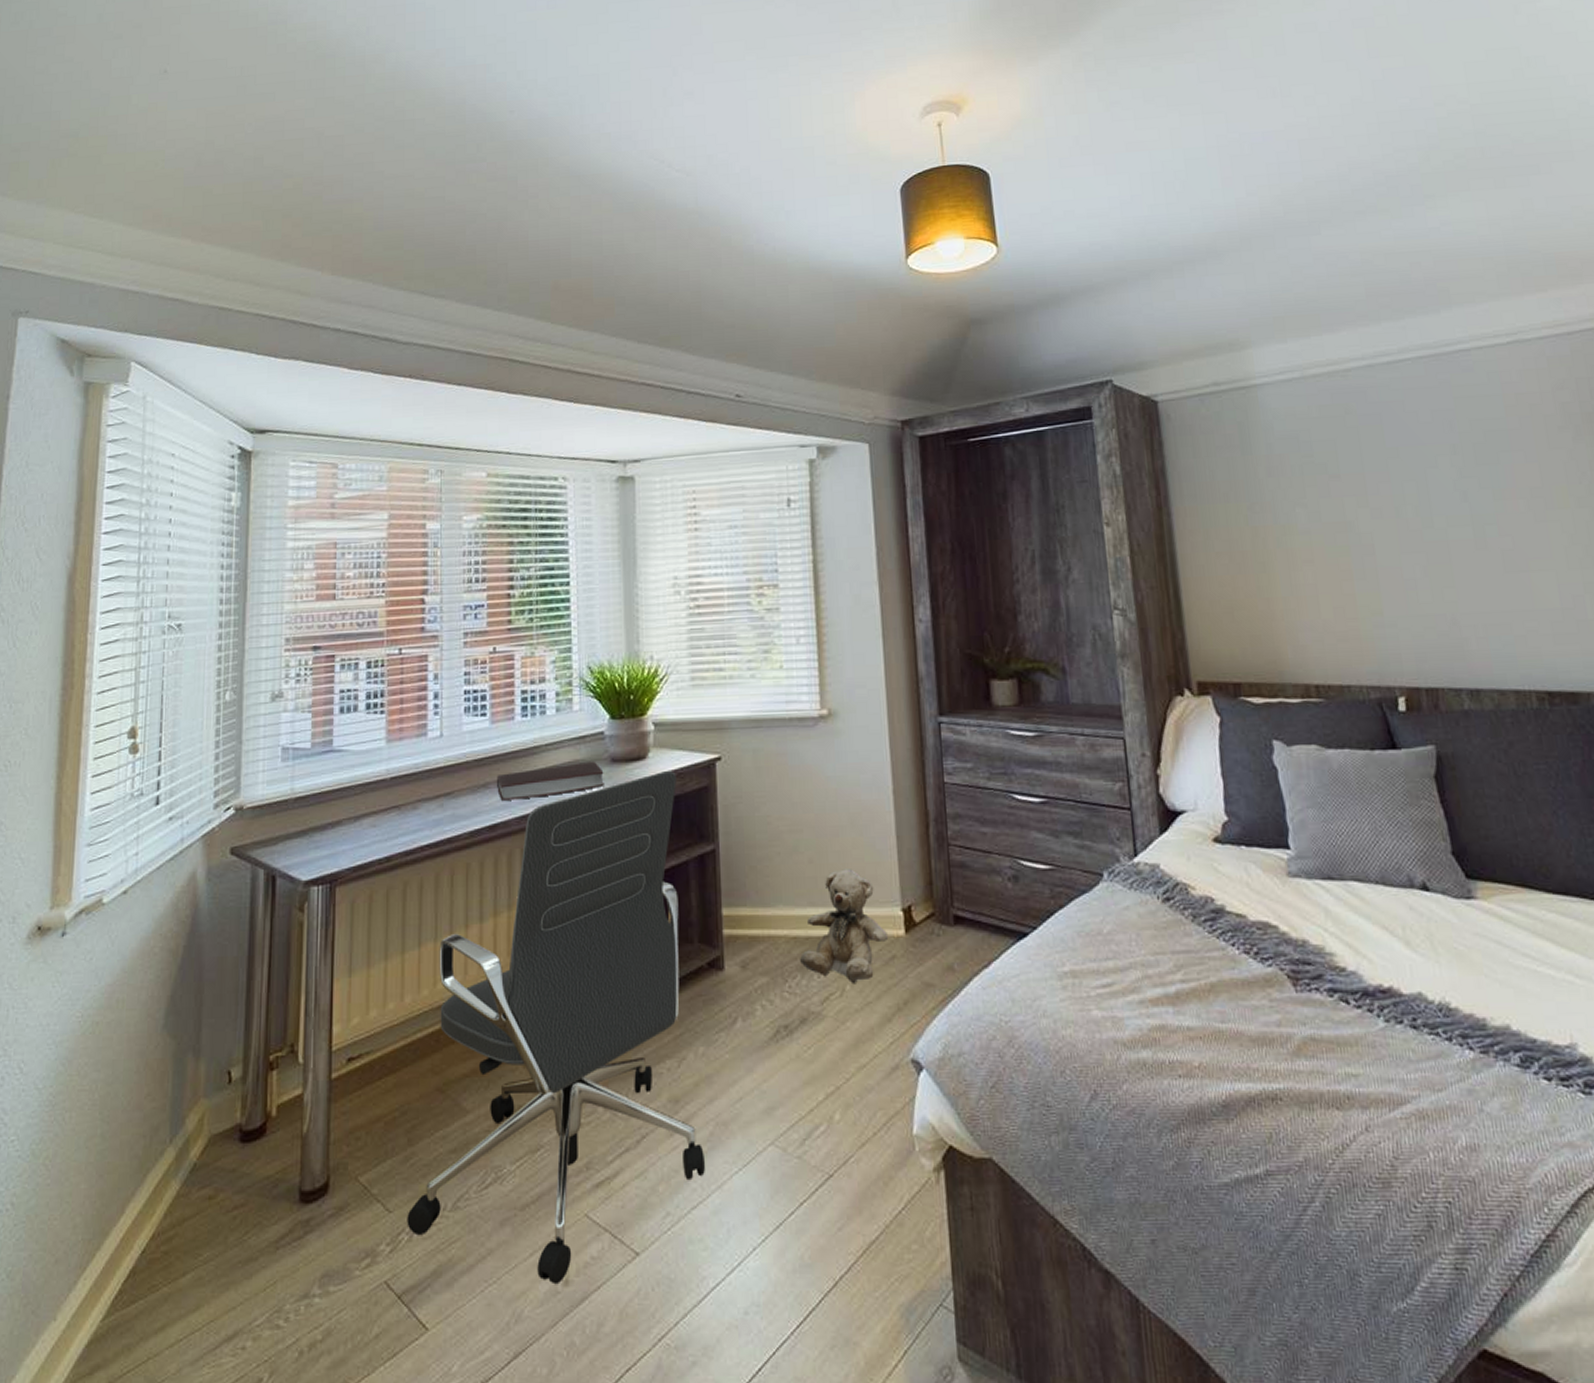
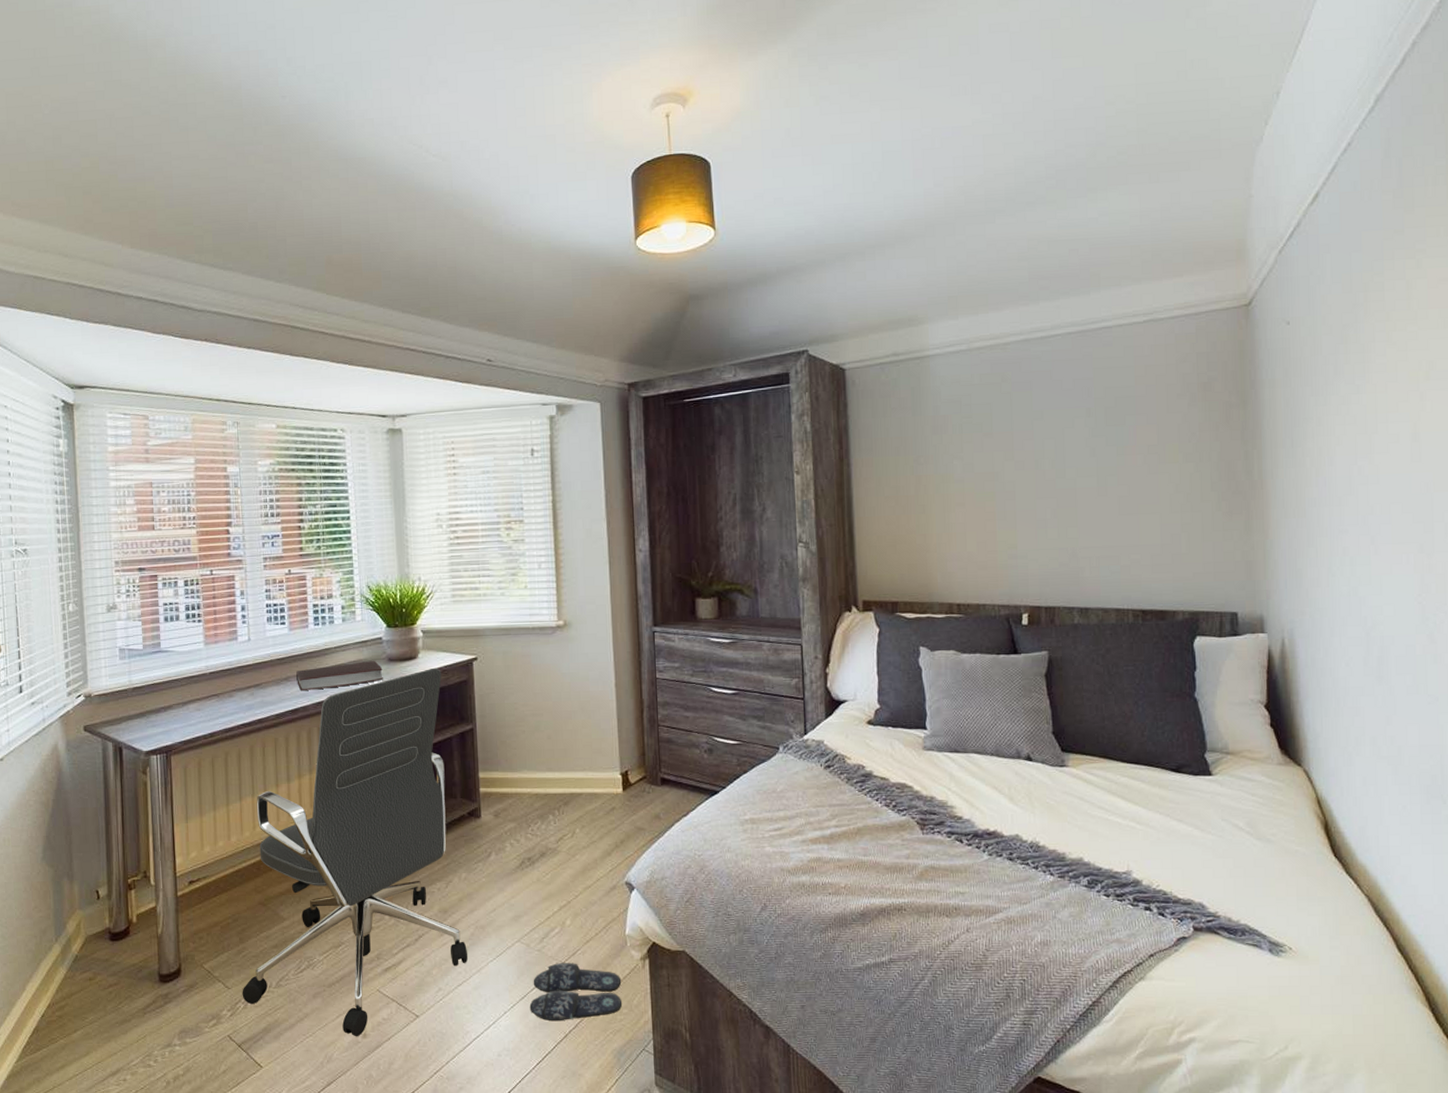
slippers: none [786,1175,910,1262] -> present [529,963,622,1022]
teddy bear: present [800,869,889,984] -> none [540,743,610,828]

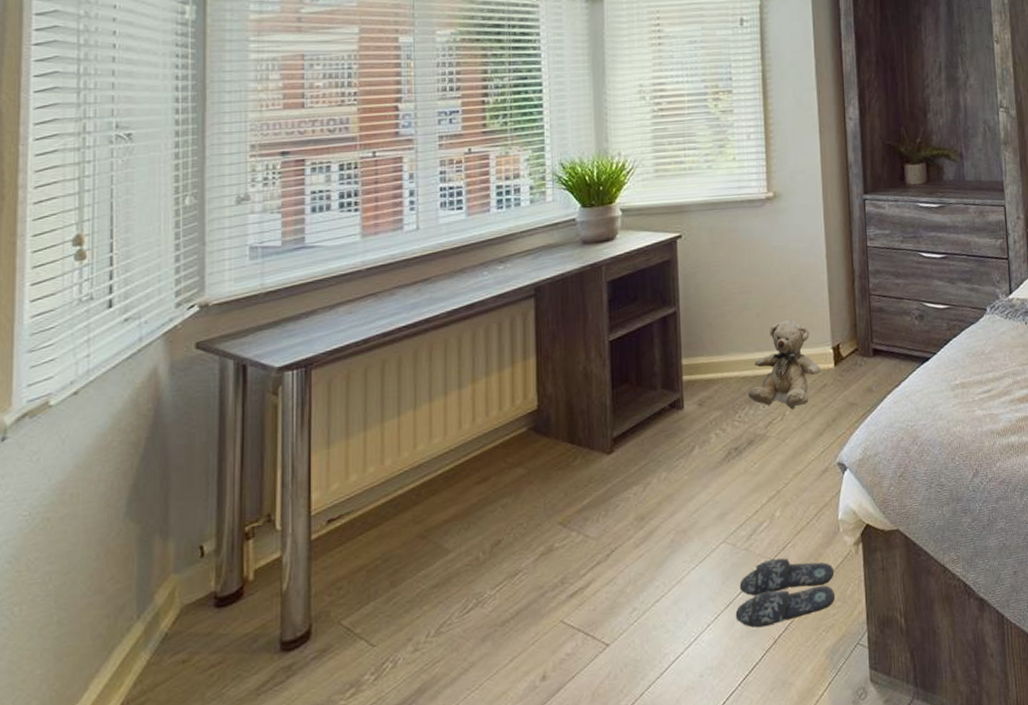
office chair: present [242,667,468,1037] -> none [391,248,667,682]
book: present [296,660,383,690] -> none [474,244,576,283]
teddy bear: none [540,743,610,828] -> present [748,319,821,410]

